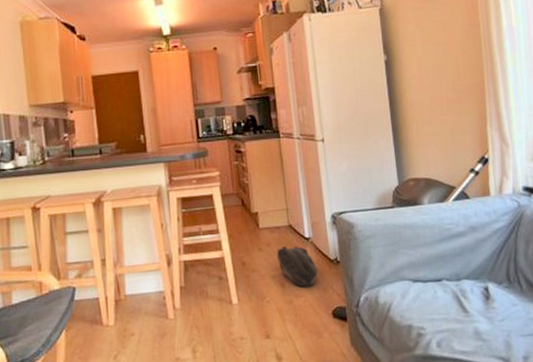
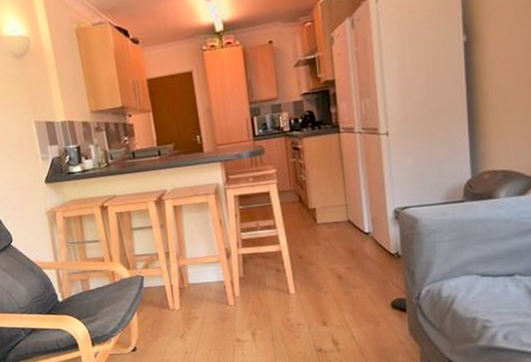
backpack: present [276,245,318,288] -> none [334,240,377,281]

